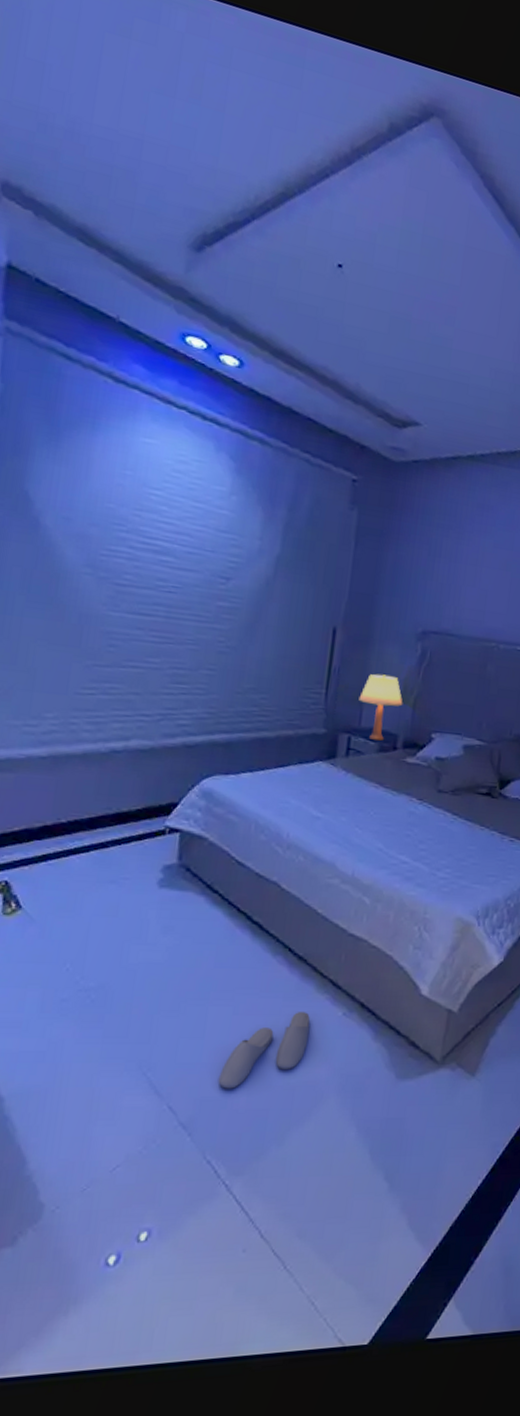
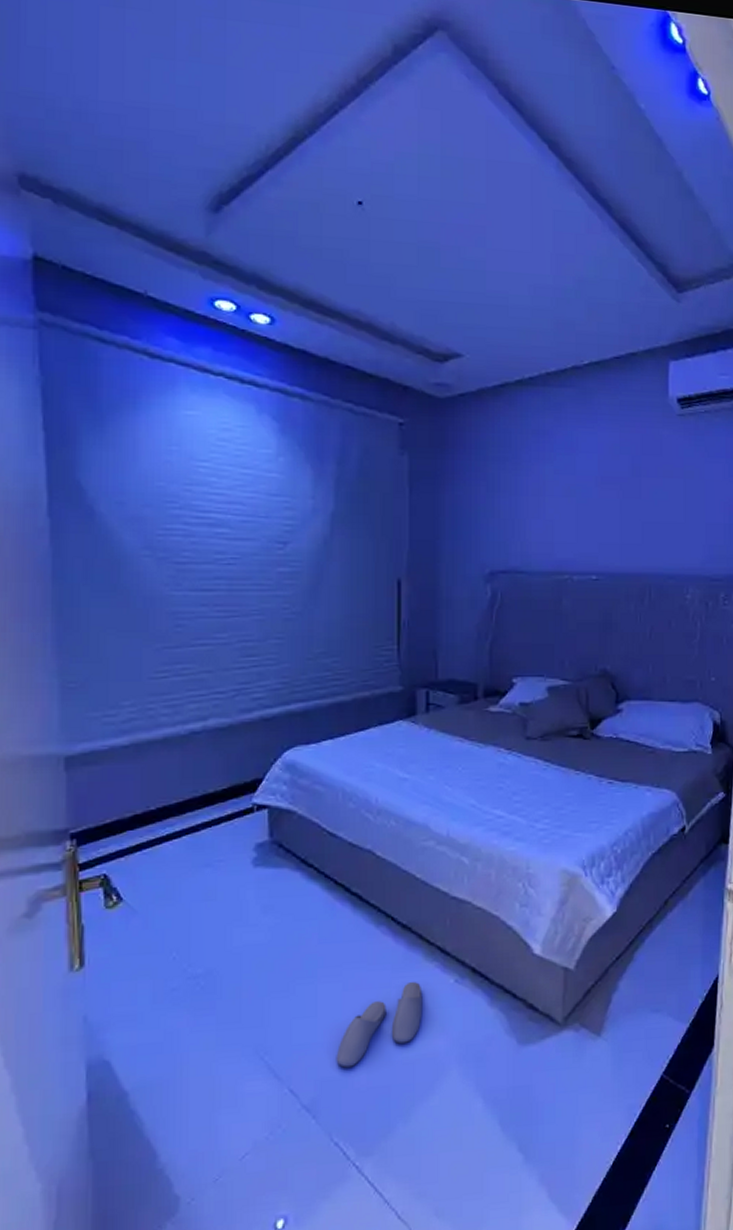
table lamp: present [358,673,403,741] -> none [432,621,479,693]

